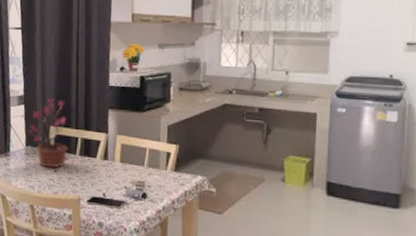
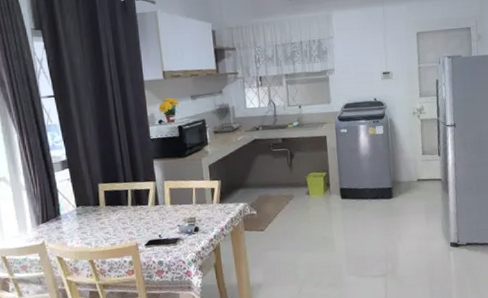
potted plant: present [27,97,69,173] -> none [75,158,121,226]

